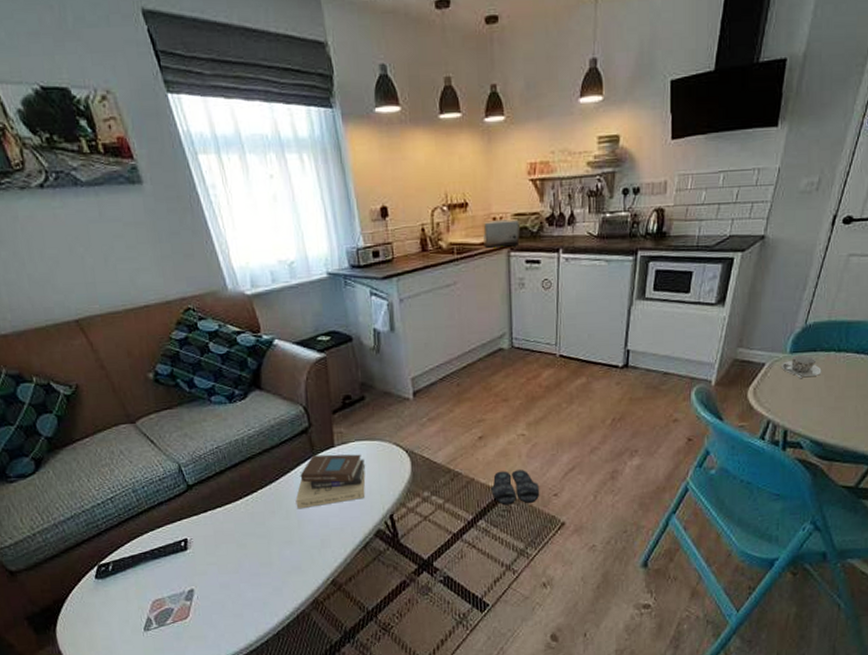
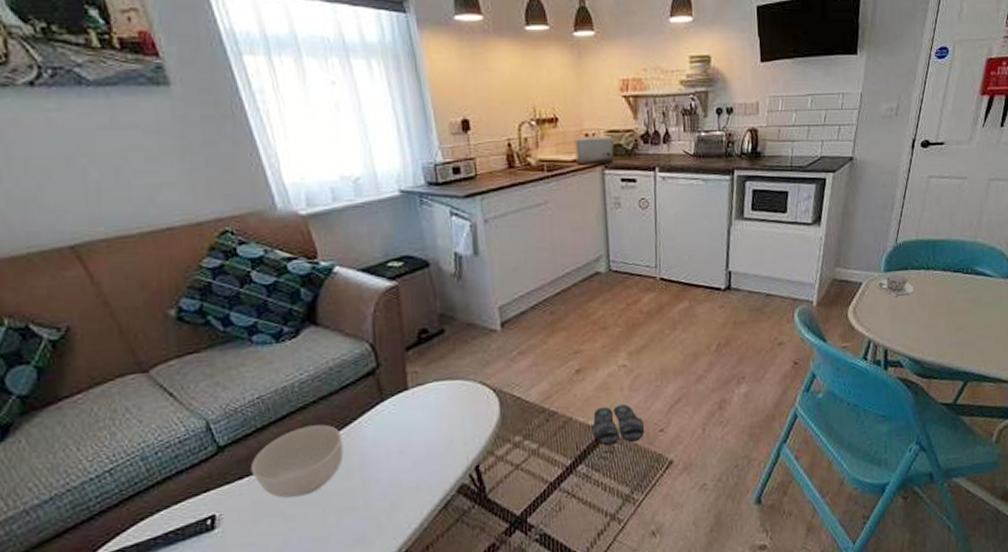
bowl: none [212,472,283,530] -> present [250,424,344,498]
books: present [295,454,366,509] -> none [359,396,446,467]

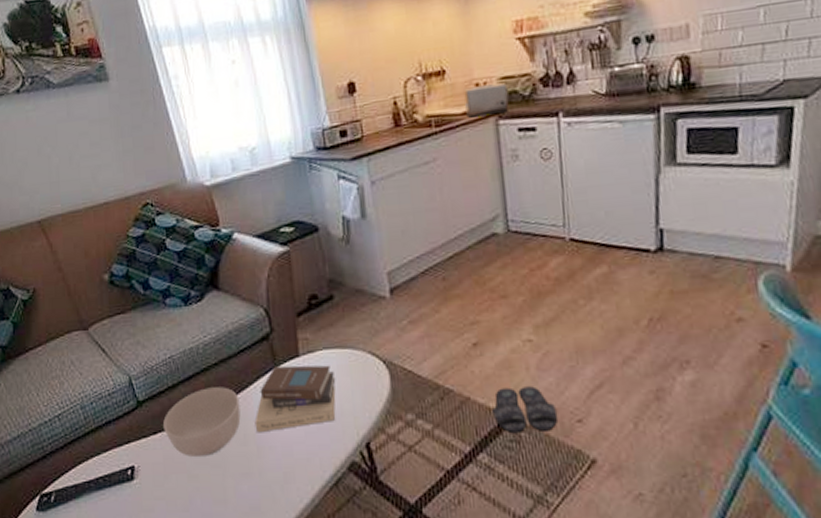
books: none [359,396,446,467] -> present [254,365,336,433]

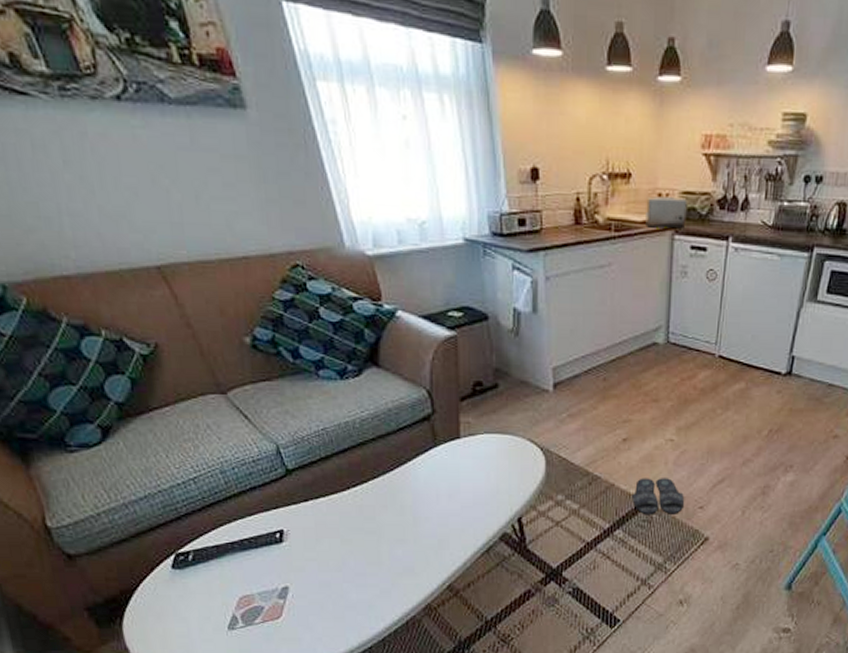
bowl: present [162,387,241,457] -> none [314,461,398,523]
books: present [254,365,336,433] -> none [412,446,495,505]

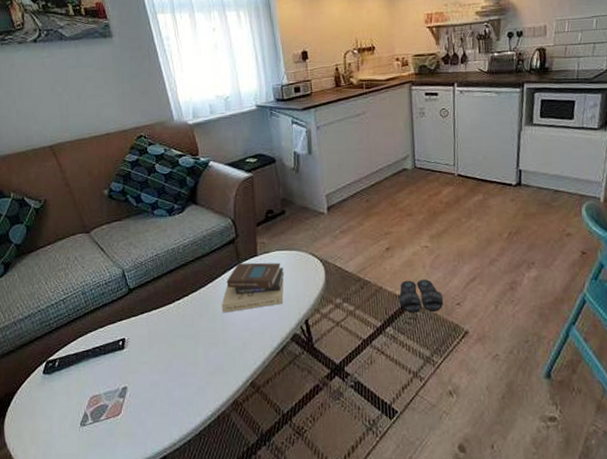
books: none [412,446,495,505] -> present [221,262,285,313]
toaster: present [646,196,687,229] -> none [388,59,420,83]

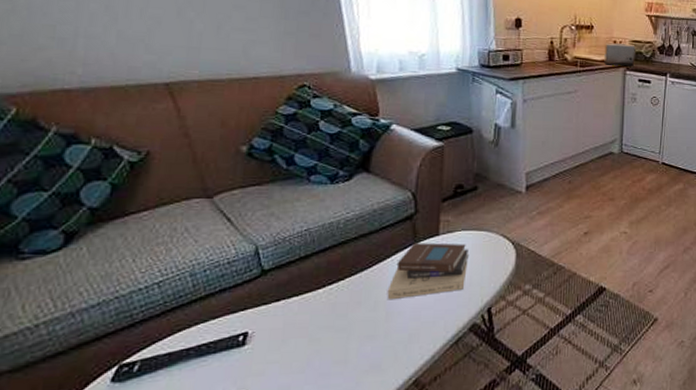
toaster: none [388,59,420,83] -> present [604,42,636,67]
slippers: present [398,279,444,312] -> none [591,266,637,299]

